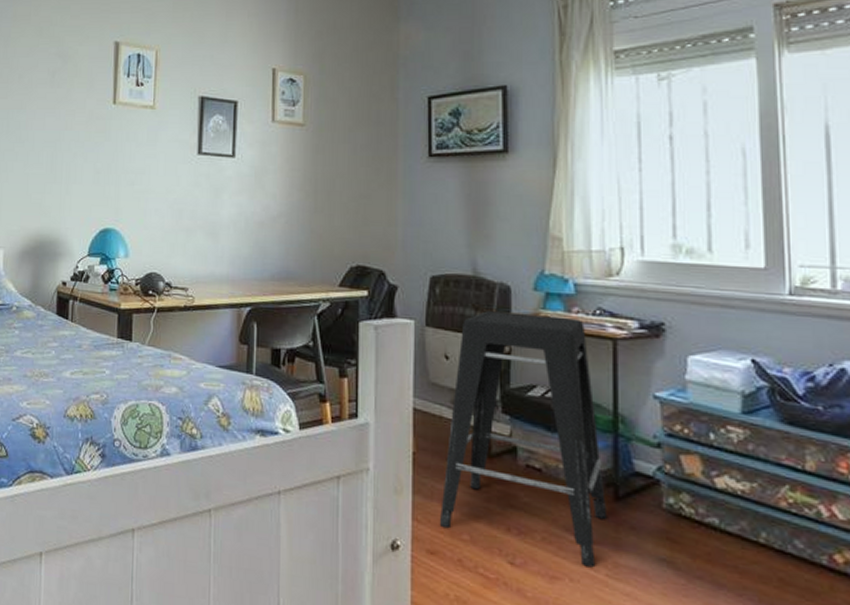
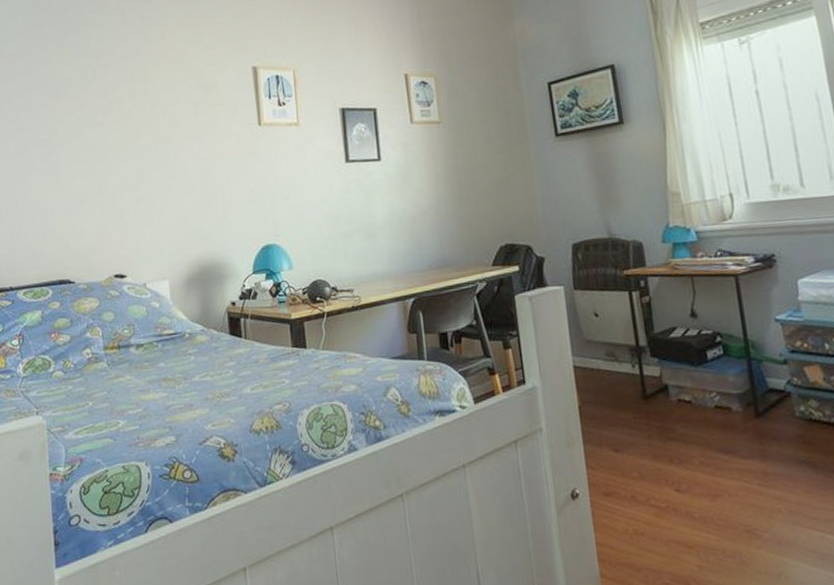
stool: present [439,311,608,568] -> none [605,262,753,481]

